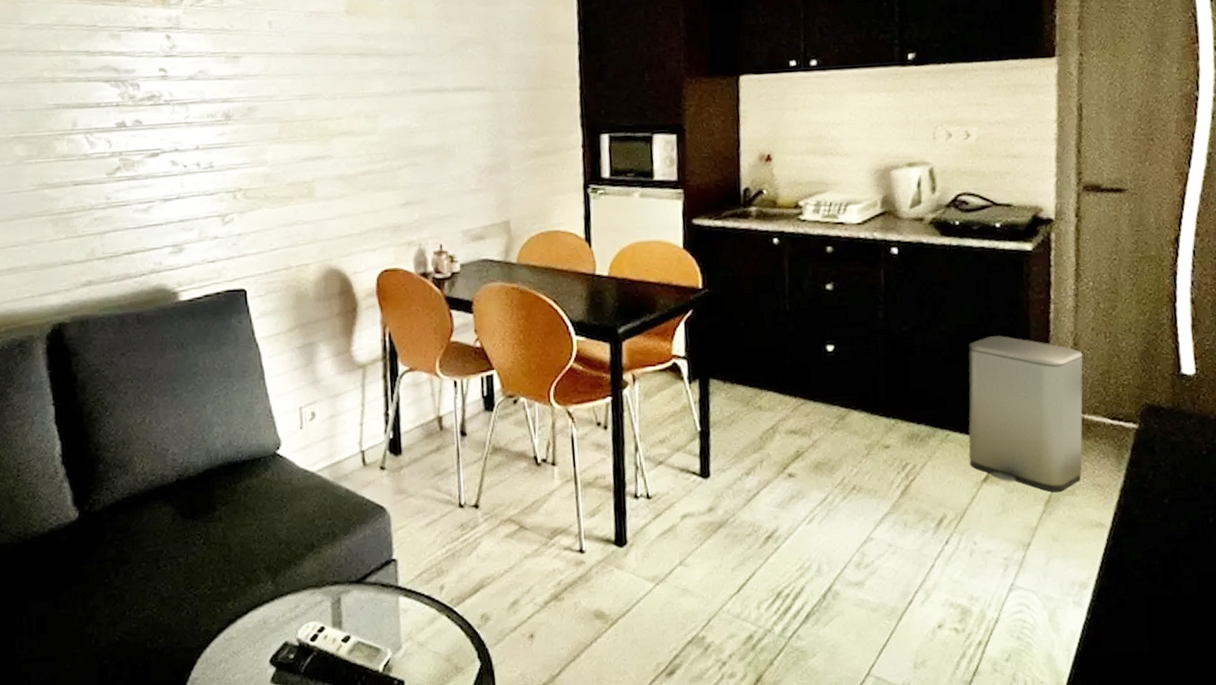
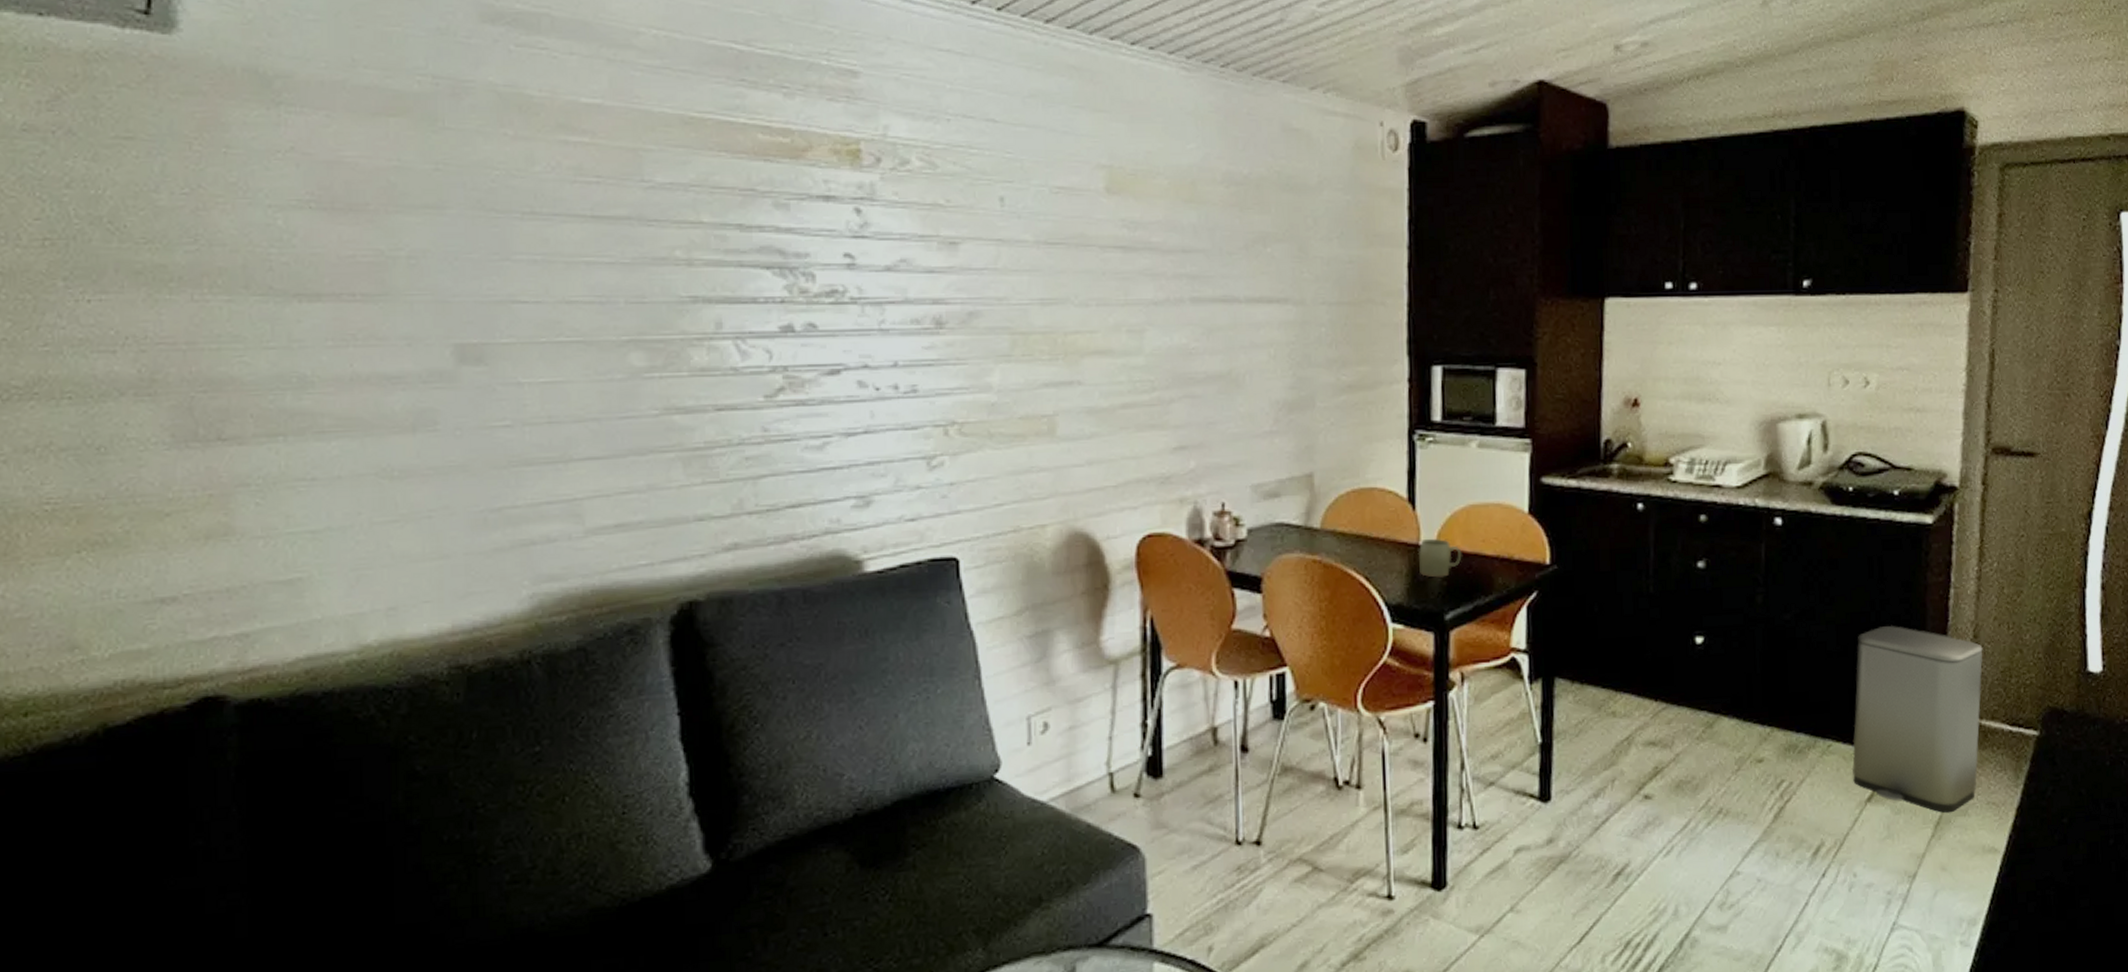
mug: none [594,269,630,300] -> present [1418,538,1462,578]

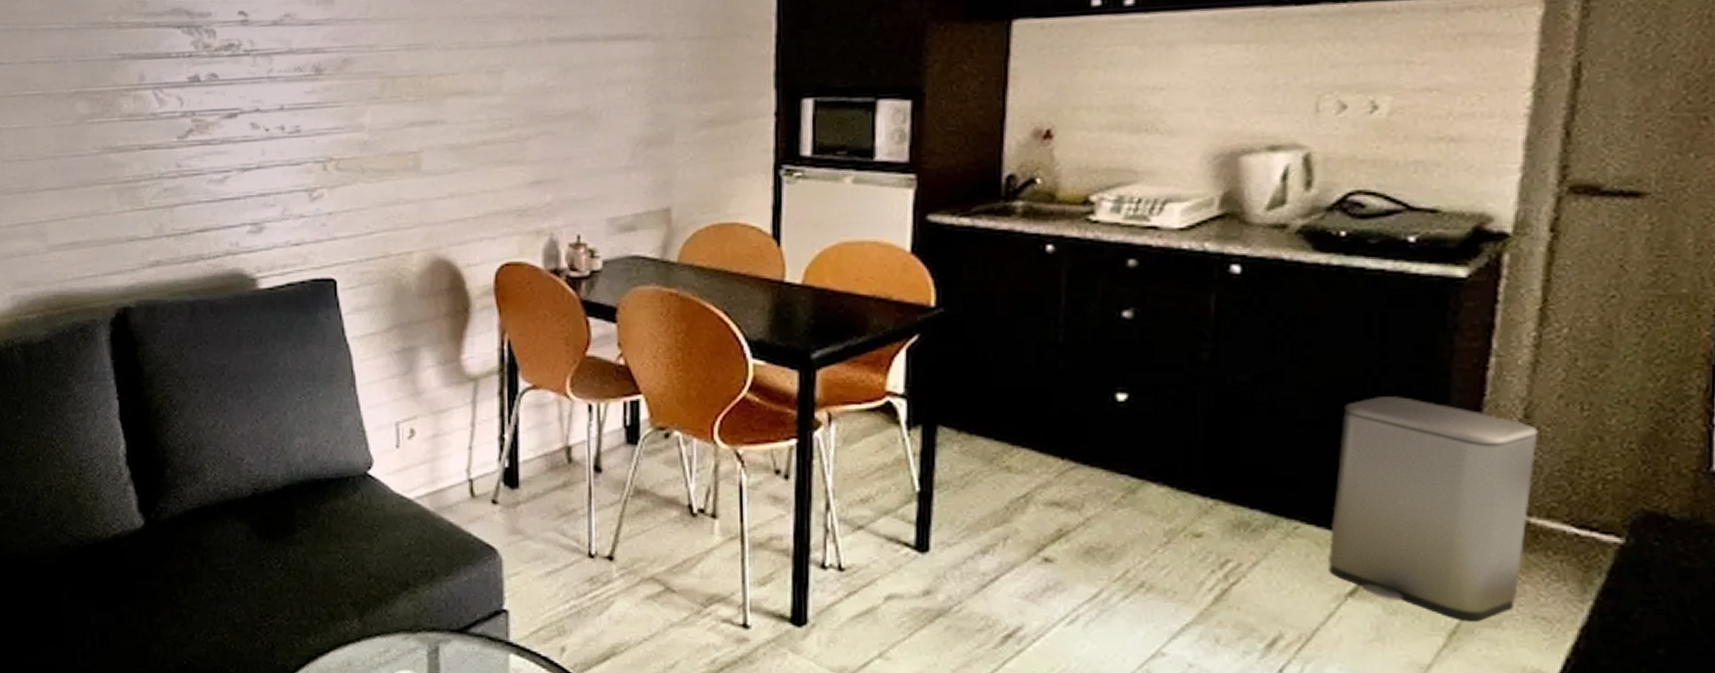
mug: present [1418,538,1462,578] -> none [782,275,832,316]

